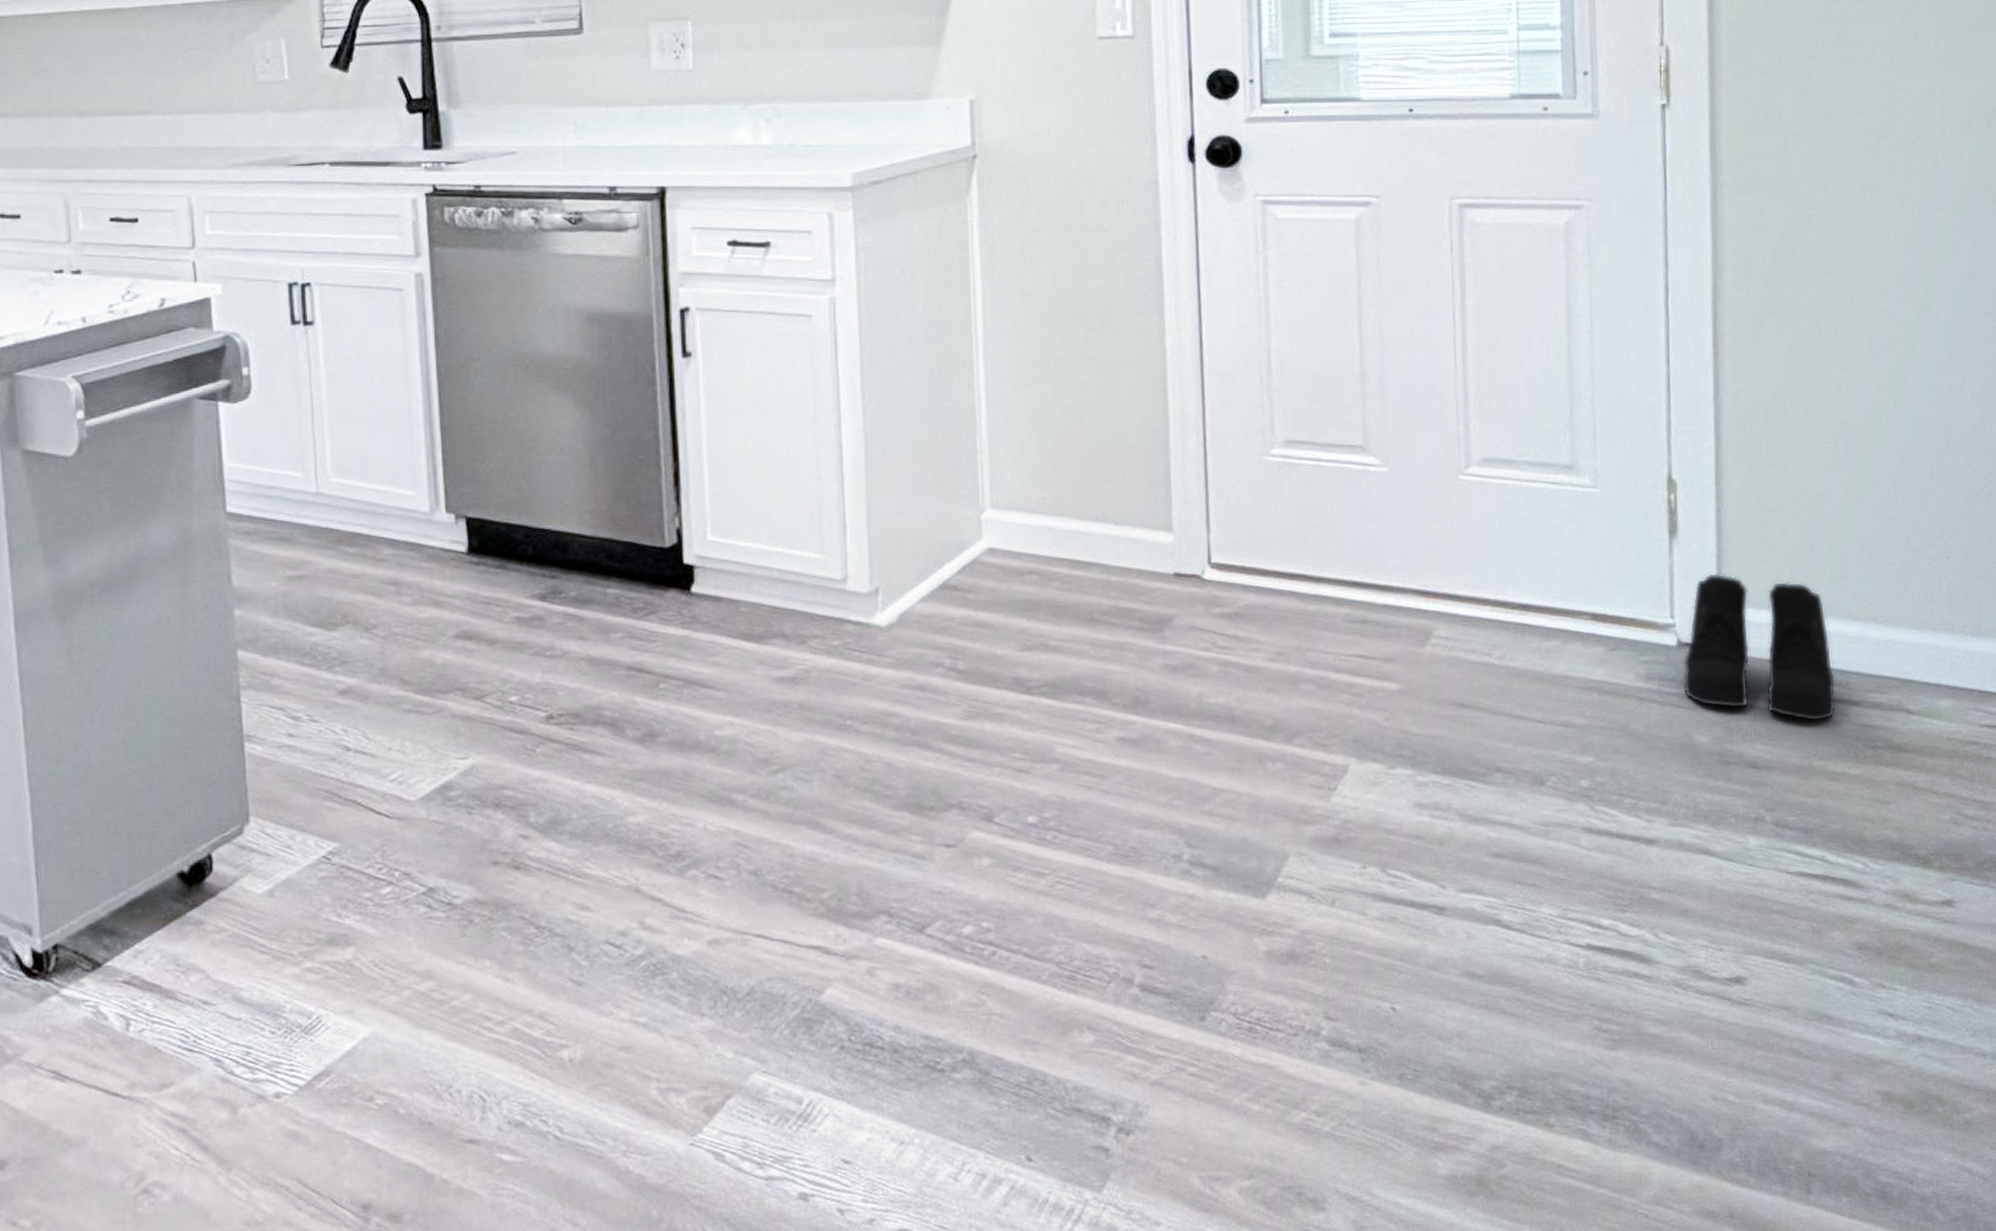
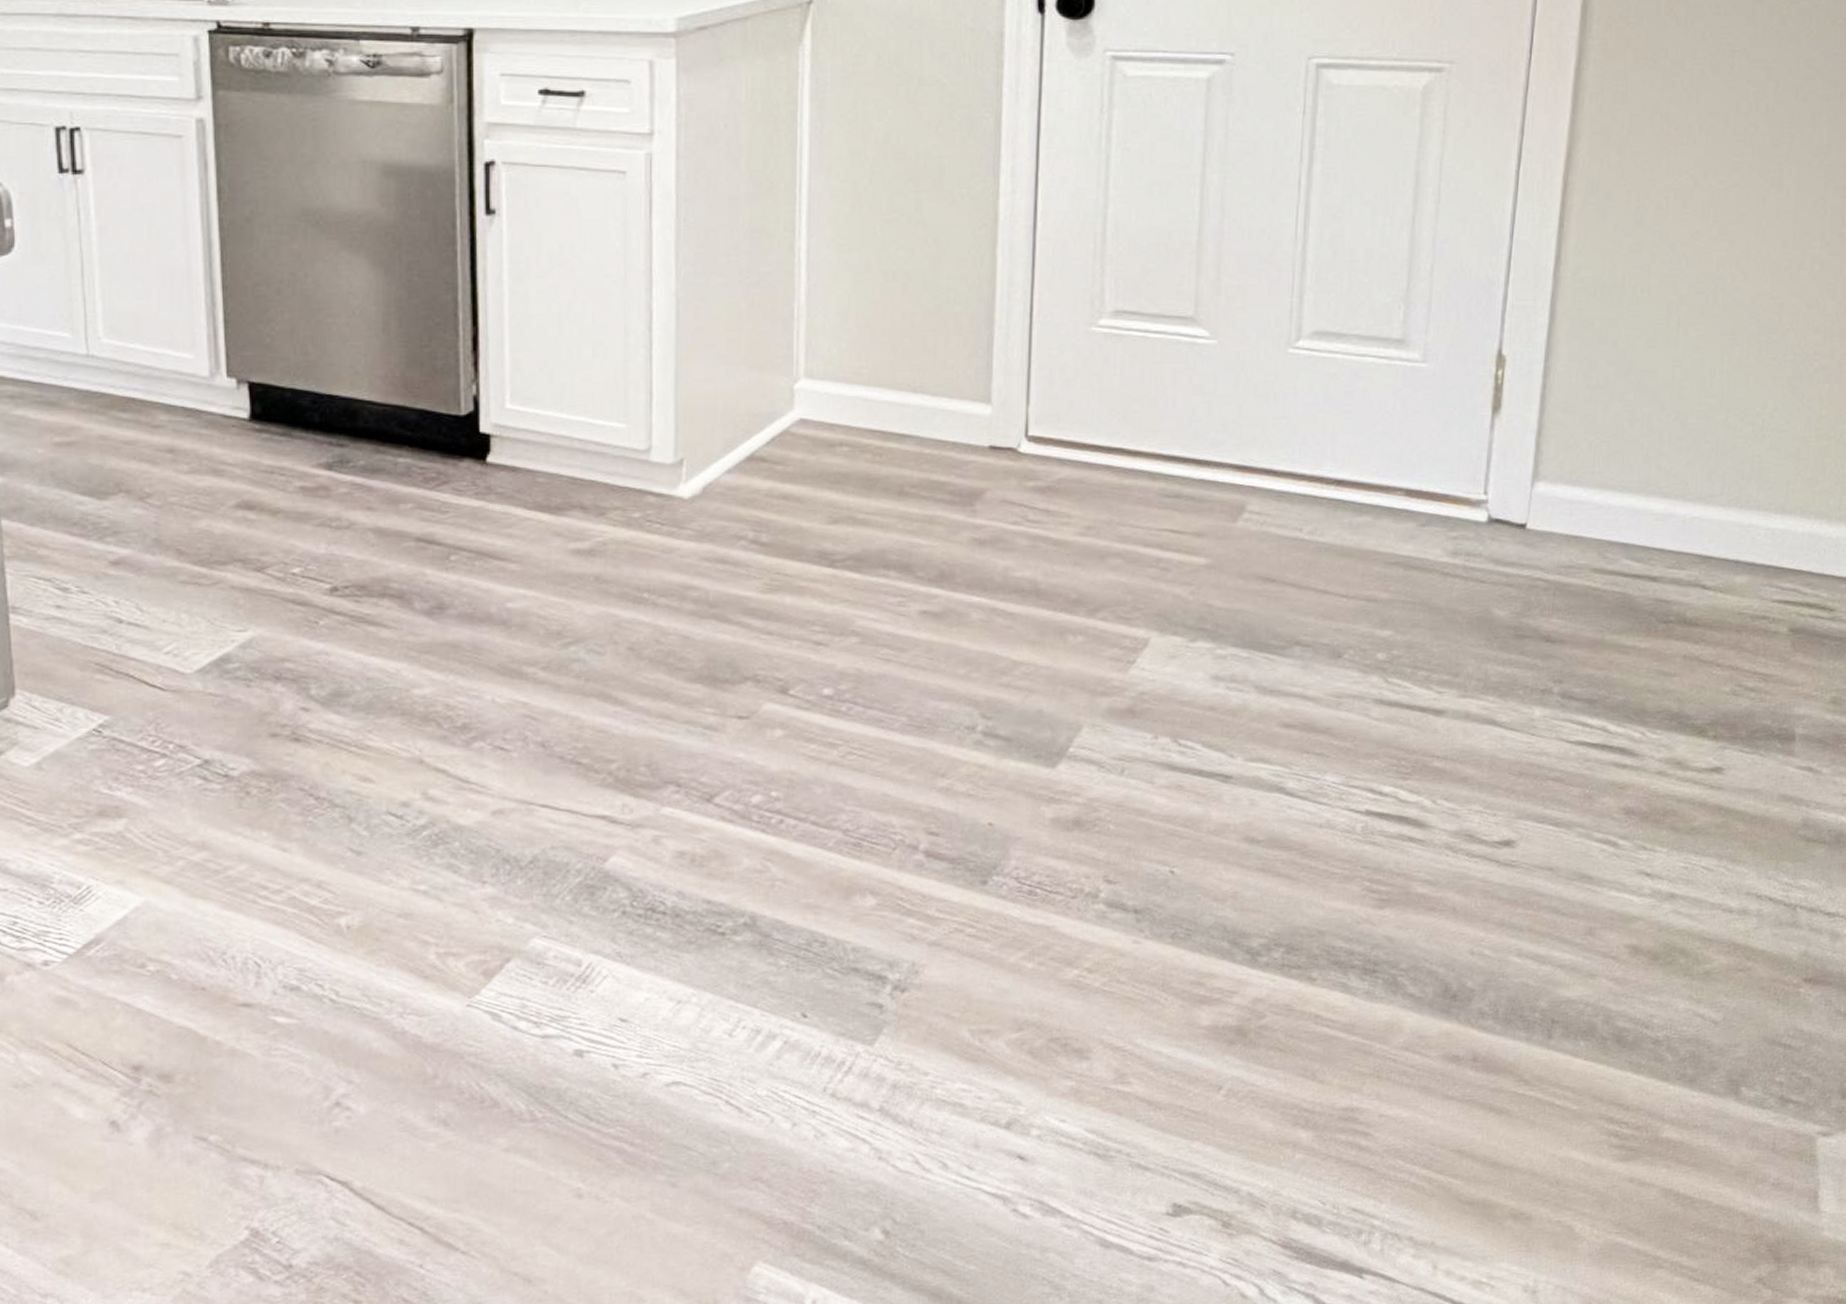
boots: present [1683,572,1837,722] -> none [1488,449,1638,597]

